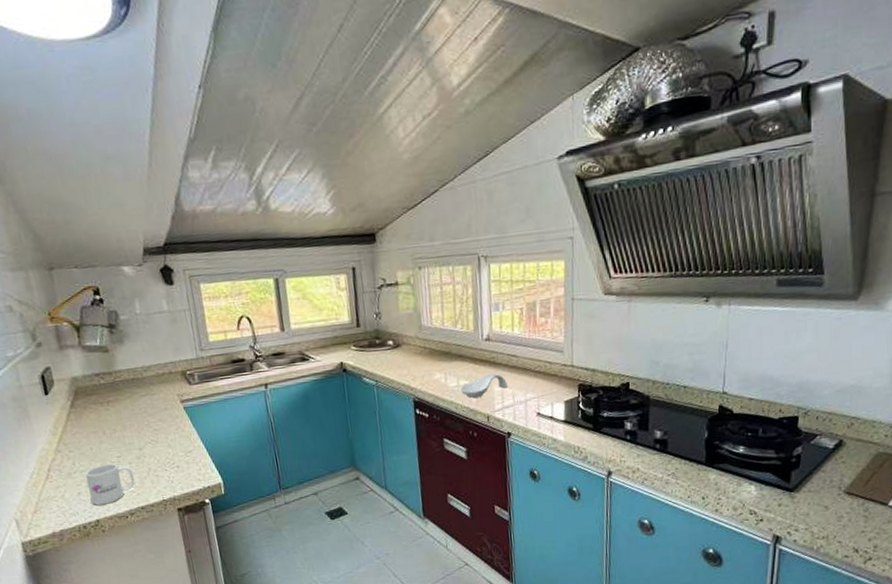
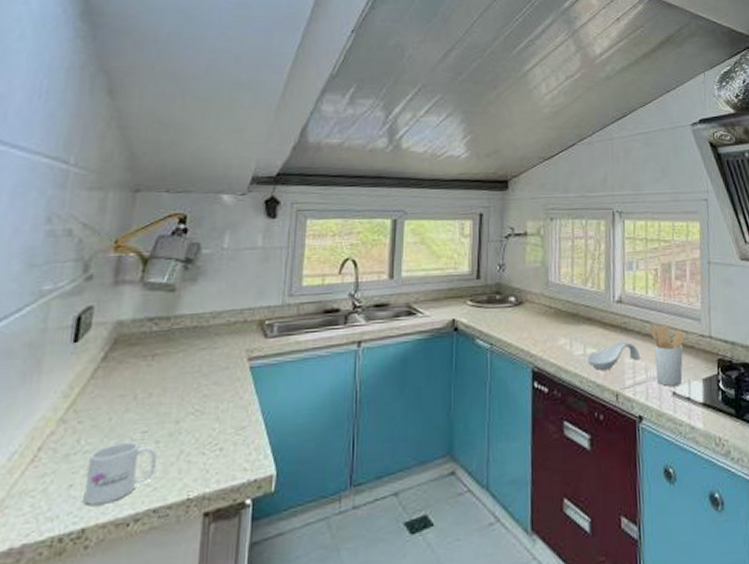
utensil holder: none [515,357,549,408] -> present [648,324,686,386]

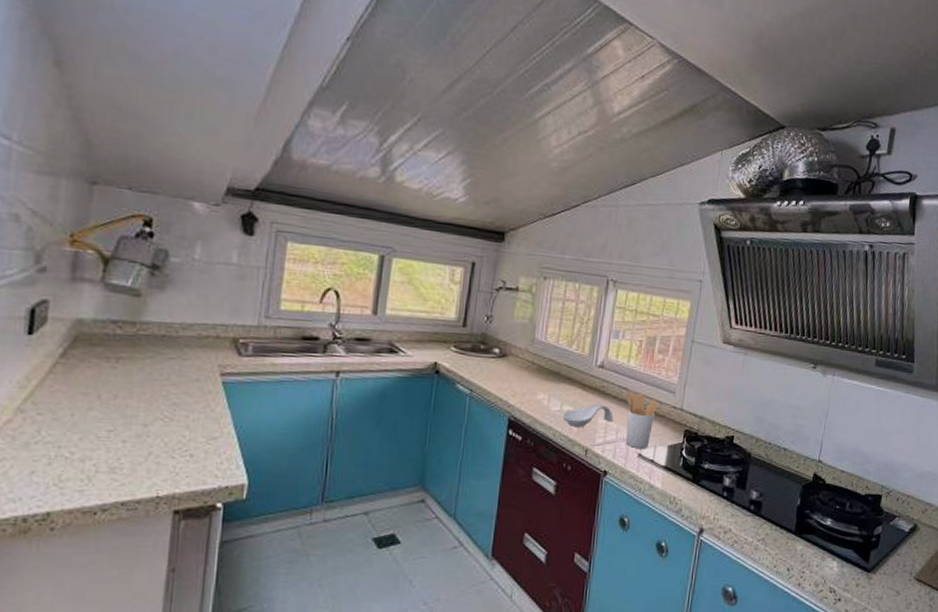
mug: present [83,441,157,505] -> none [47,437,124,492]

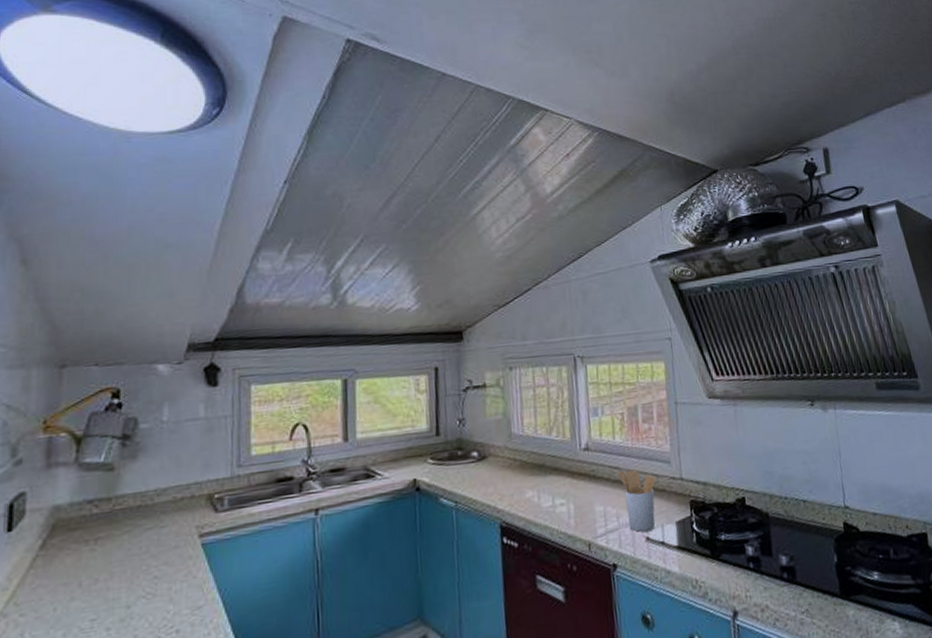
spoon rest: present [562,403,613,427] -> none [556,489,611,521]

